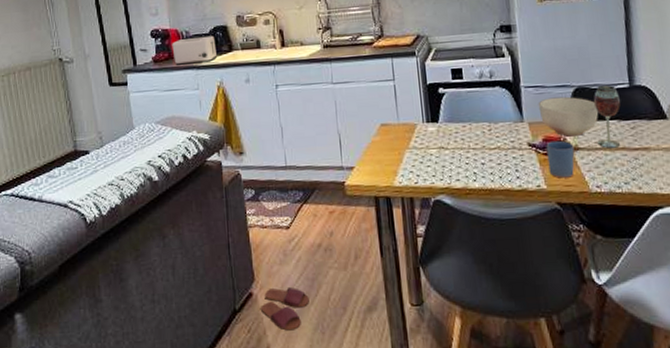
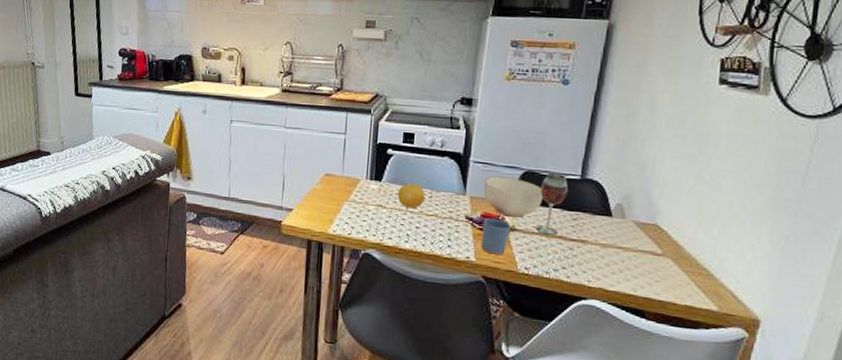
toaster: present [172,35,217,66] -> none [137,62,179,88]
slippers: present [261,287,309,331] -> none [188,303,232,343]
fruit: none [456,118,485,145] -> present [397,182,426,209]

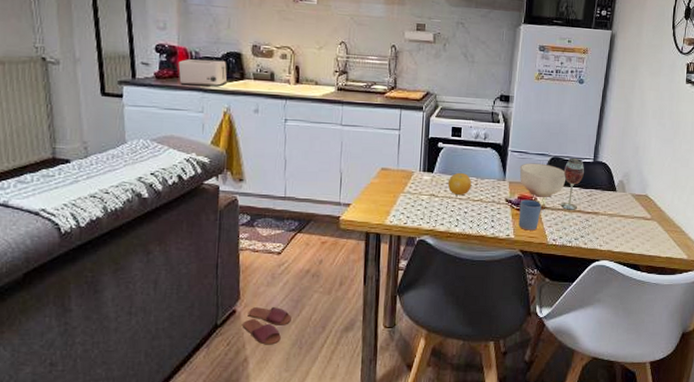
toaster: none [137,62,179,88] -> present [178,59,227,87]
slippers: none [188,303,232,343] -> present [243,307,291,345]

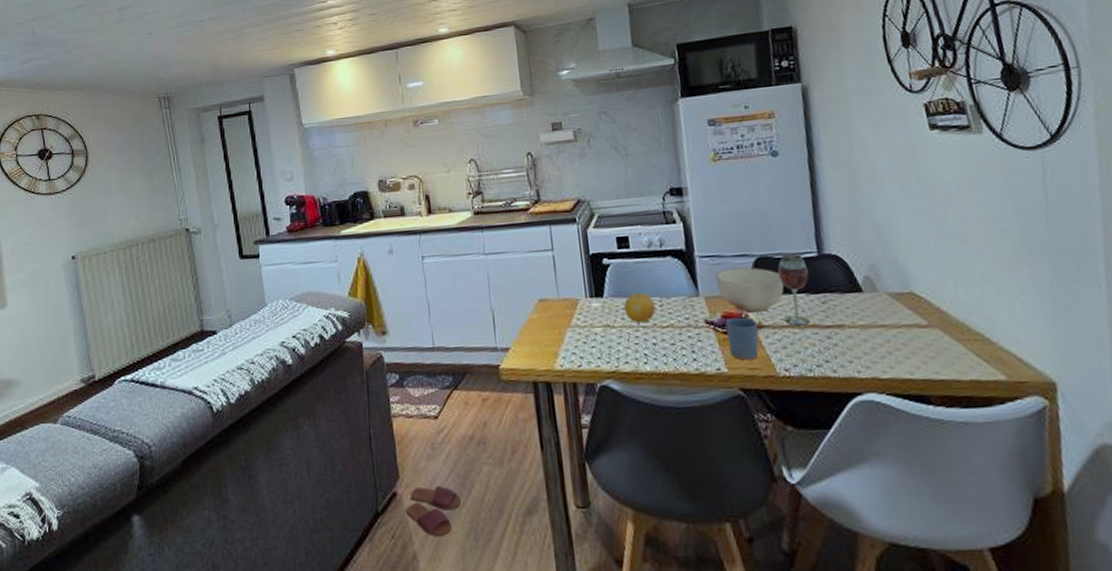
toaster: present [178,59,227,87] -> none [308,202,357,236]

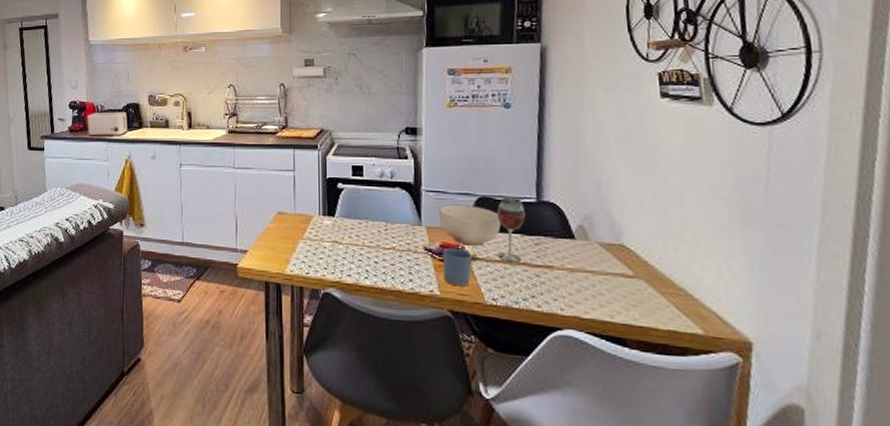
toaster: none [308,202,357,236] -> present [87,112,128,138]
slippers: present [406,486,461,537] -> none [147,357,193,400]
fruit: present [623,292,656,323] -> none [352,216,381,243]

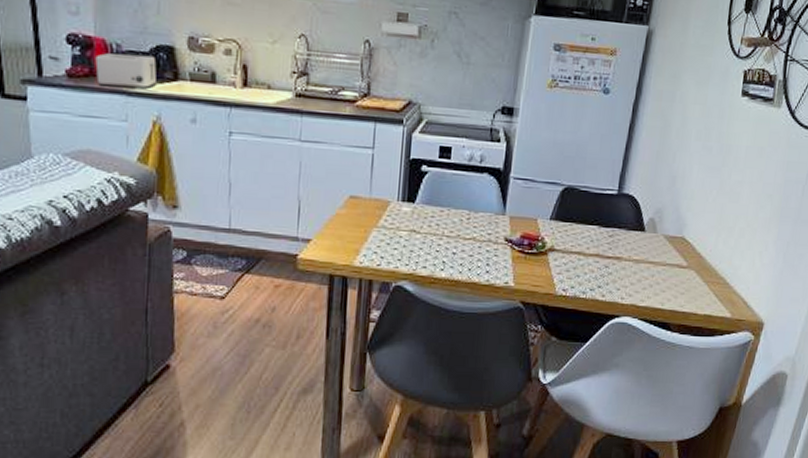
bowl: present [438,204,502,246] -> none [523,193,583,237]
mug: present [442,247,472,287] -> none [520,238,550,278]
wineglass: present [496,197,525,262] -> none [573,188,606,254]

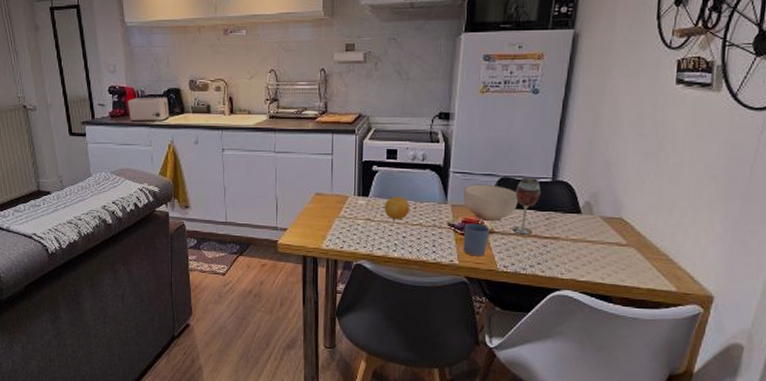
fruit: none [432,203,463,233] -> present [384,196,410,220]
mug: none [520,238,550,278] -> present [463,223,490,257]
bowl: none [523,193,583,237] -> present [463,184,519,221]
wineglass: none [573,188,606,254] -> present [512,177,540,235]

